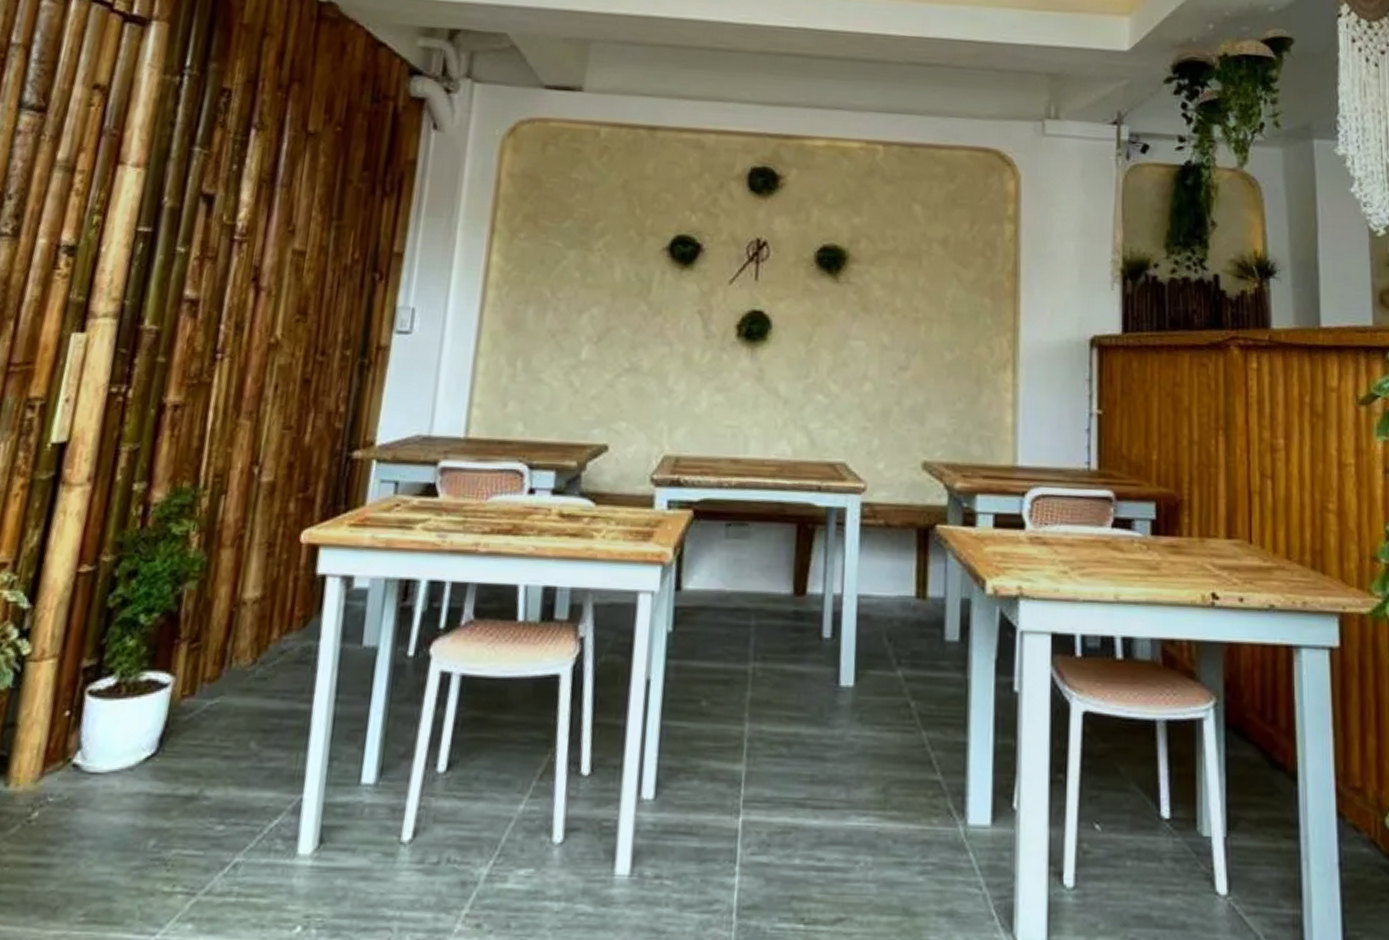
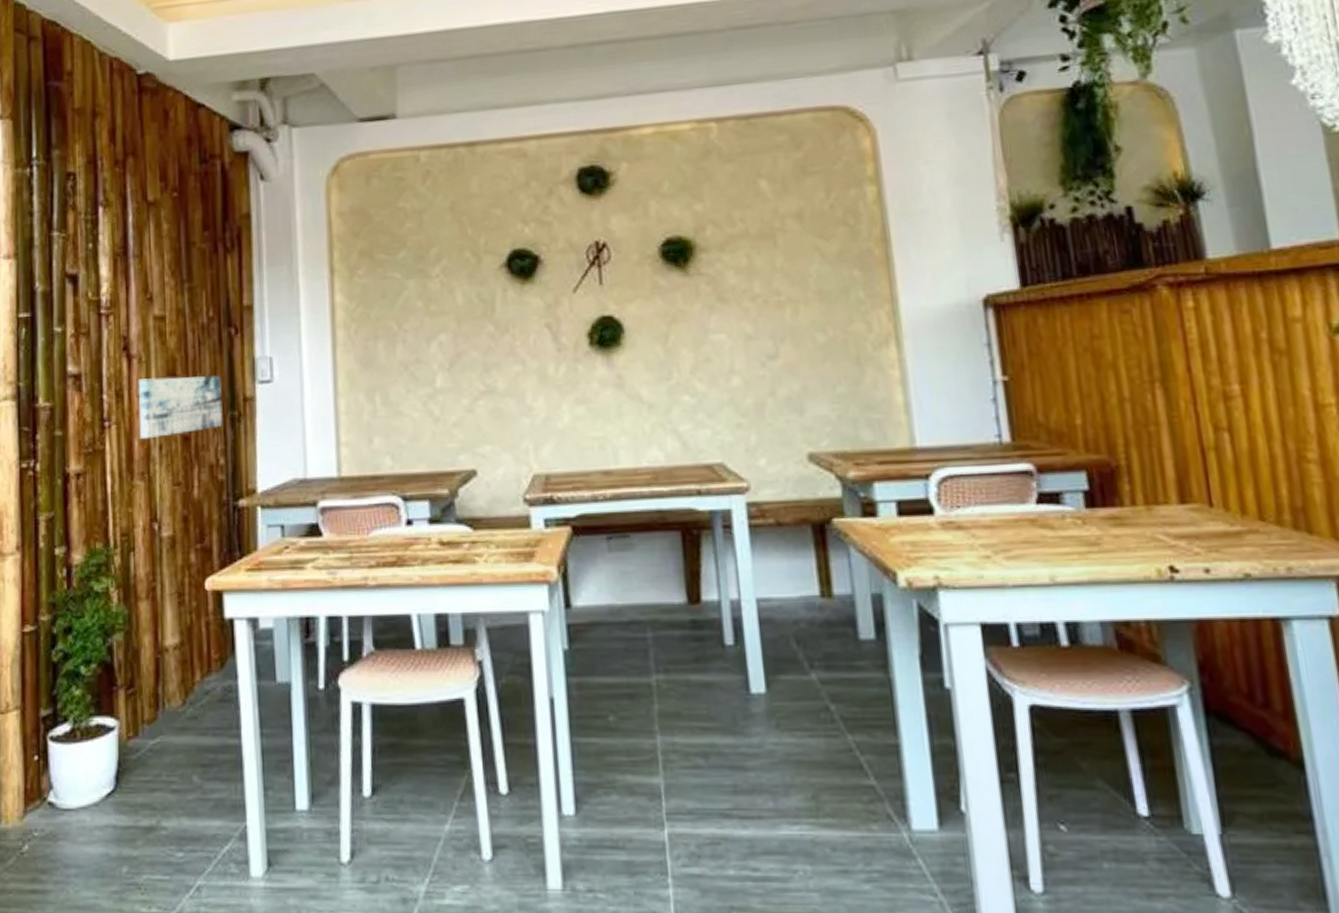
wall art: none [254,313,357,377] -> present [138,375,223,440]

